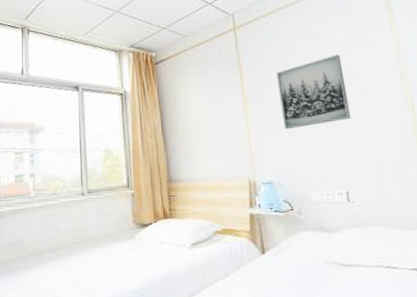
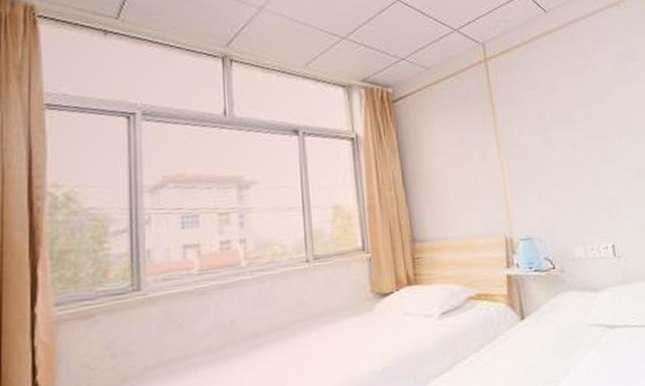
wall art: present [276,54,351,130] -> none [534,90,617,178]

